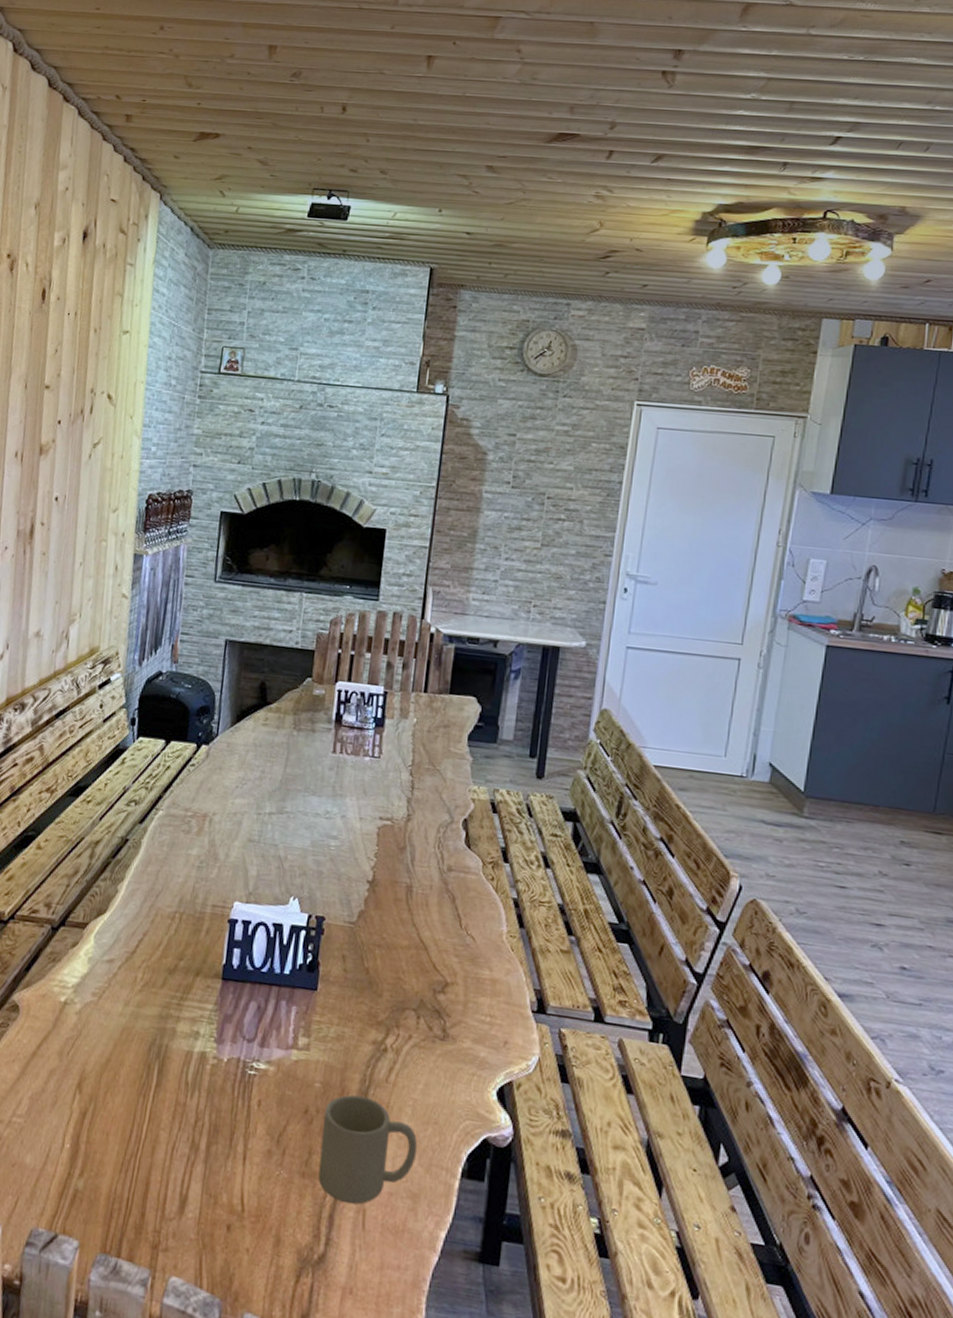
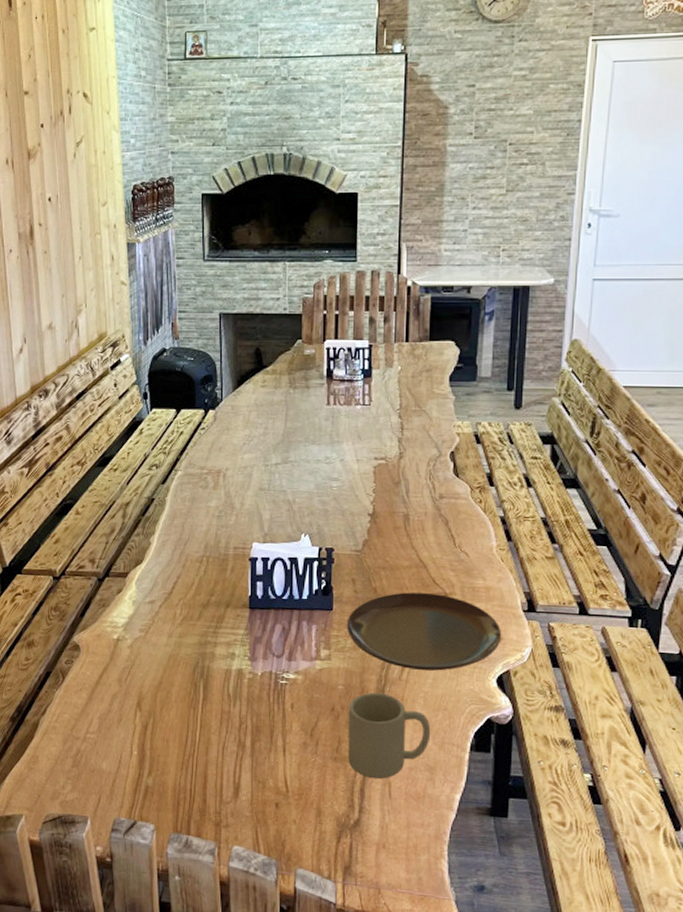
plate: none [331,976,507,1075] -> present [346,592,502,671]

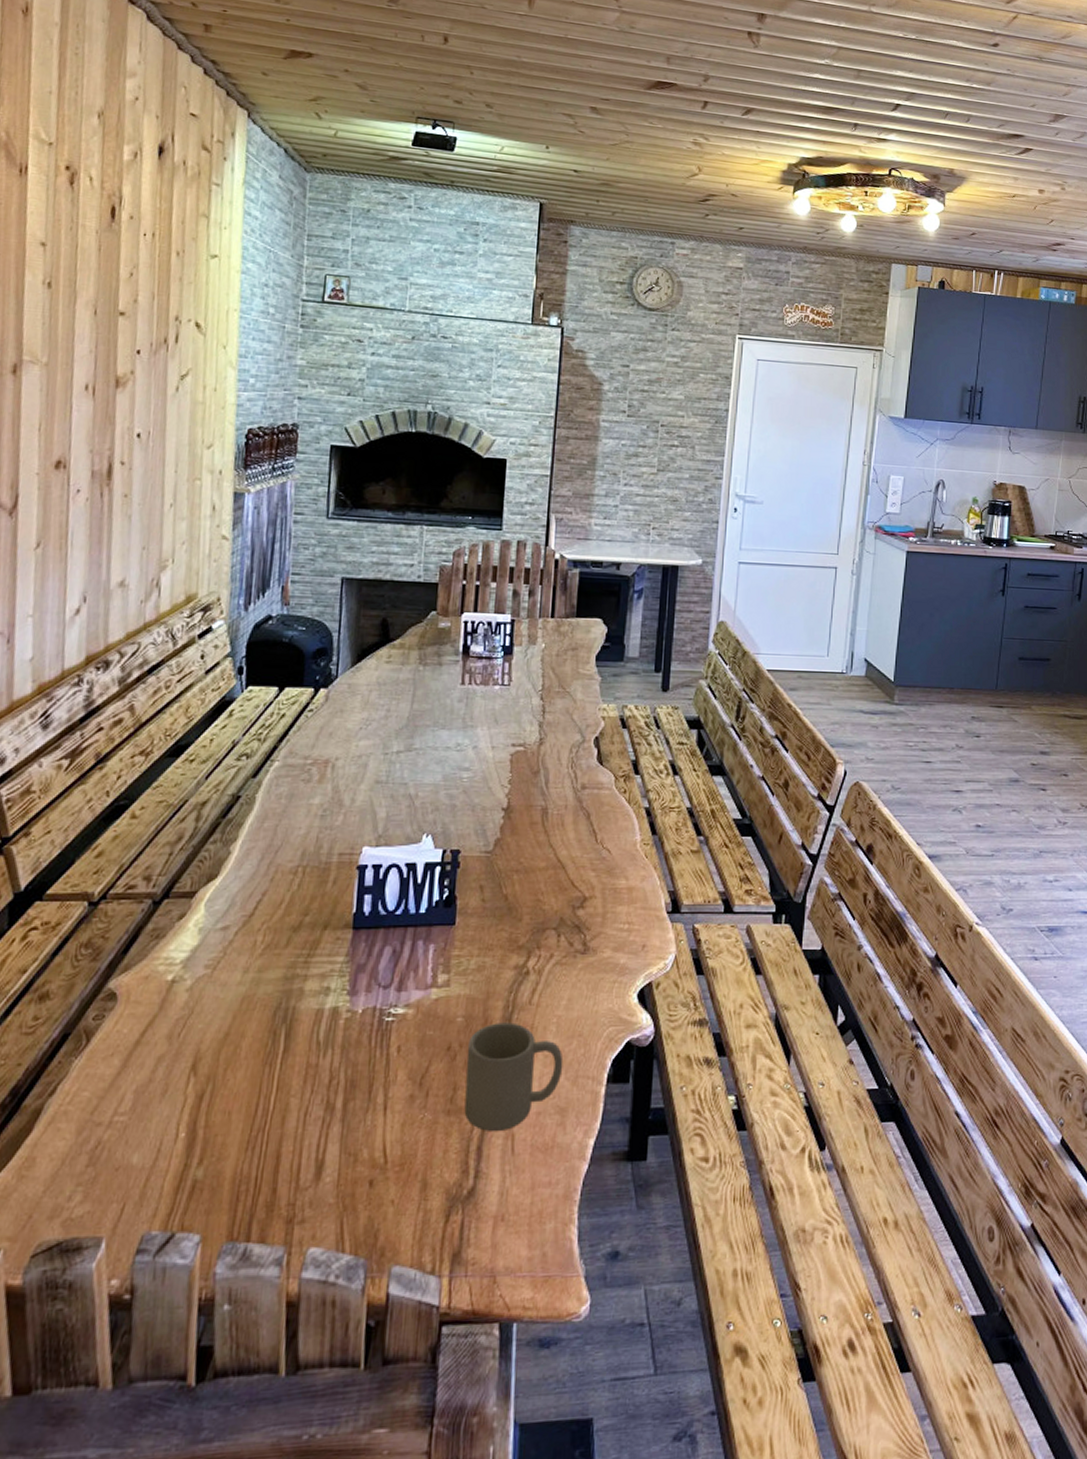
plate: present [346,592,502,671] -> none [470,898,645,990]

